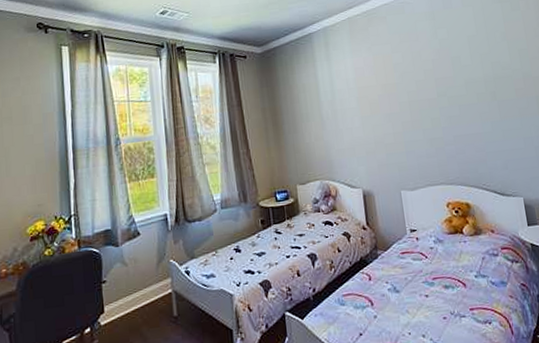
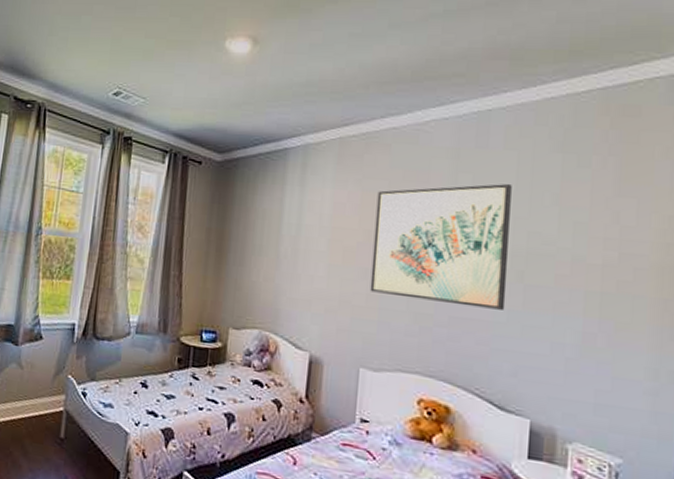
wall art: none [384,30,489,131] -> present [370,183,512,310]

